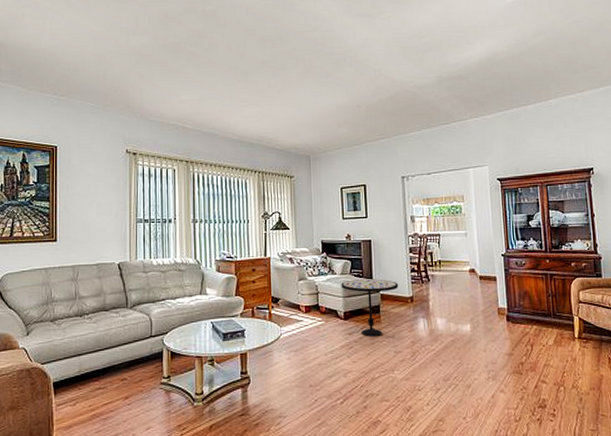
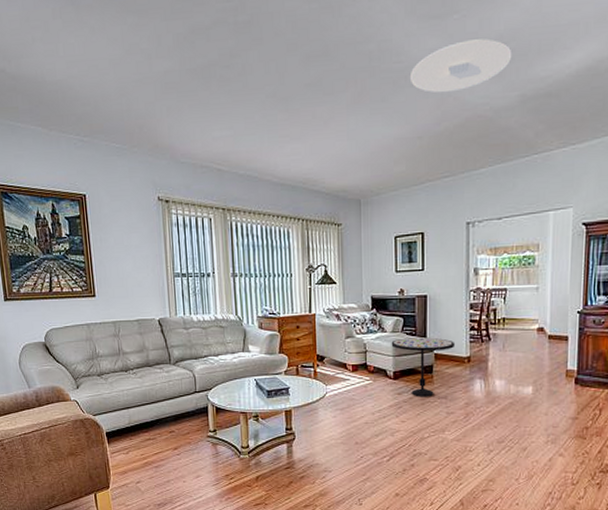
ceiling light: none [348,33,429,72] -> present [409,38,512,93]

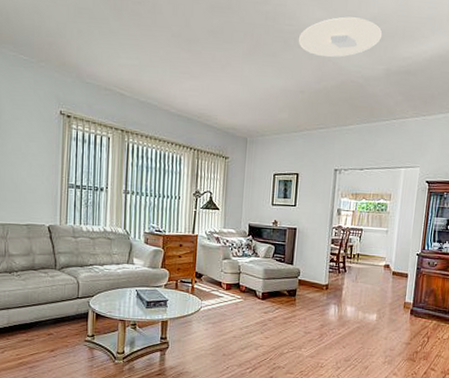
side table: present [391,337,456,397] -> none [262,263,317,318]

